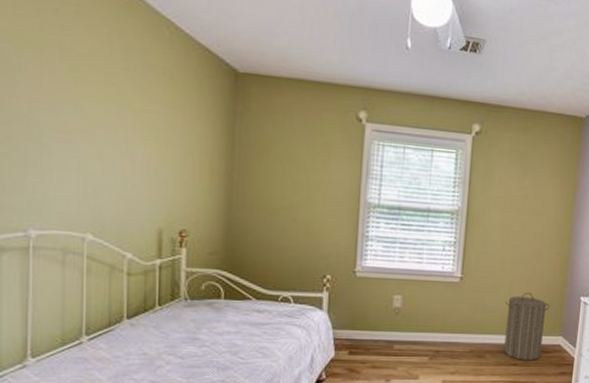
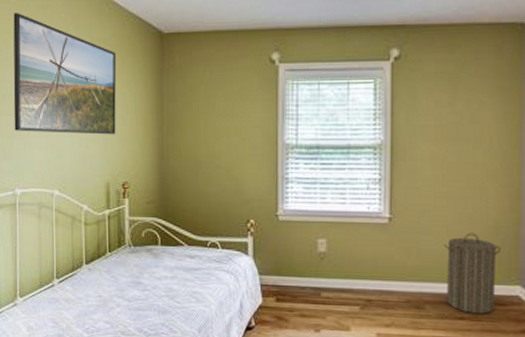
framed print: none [29,14,176,177] -> present [13,13,116,135]

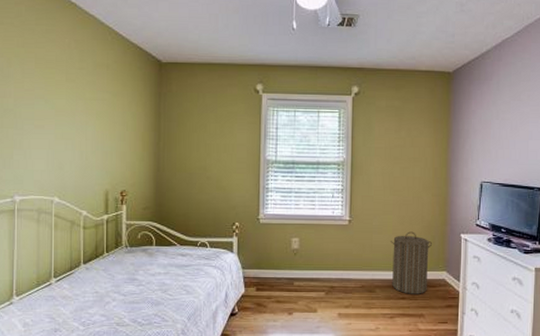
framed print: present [13,13,116,135] -> none [15,35,117,149]

